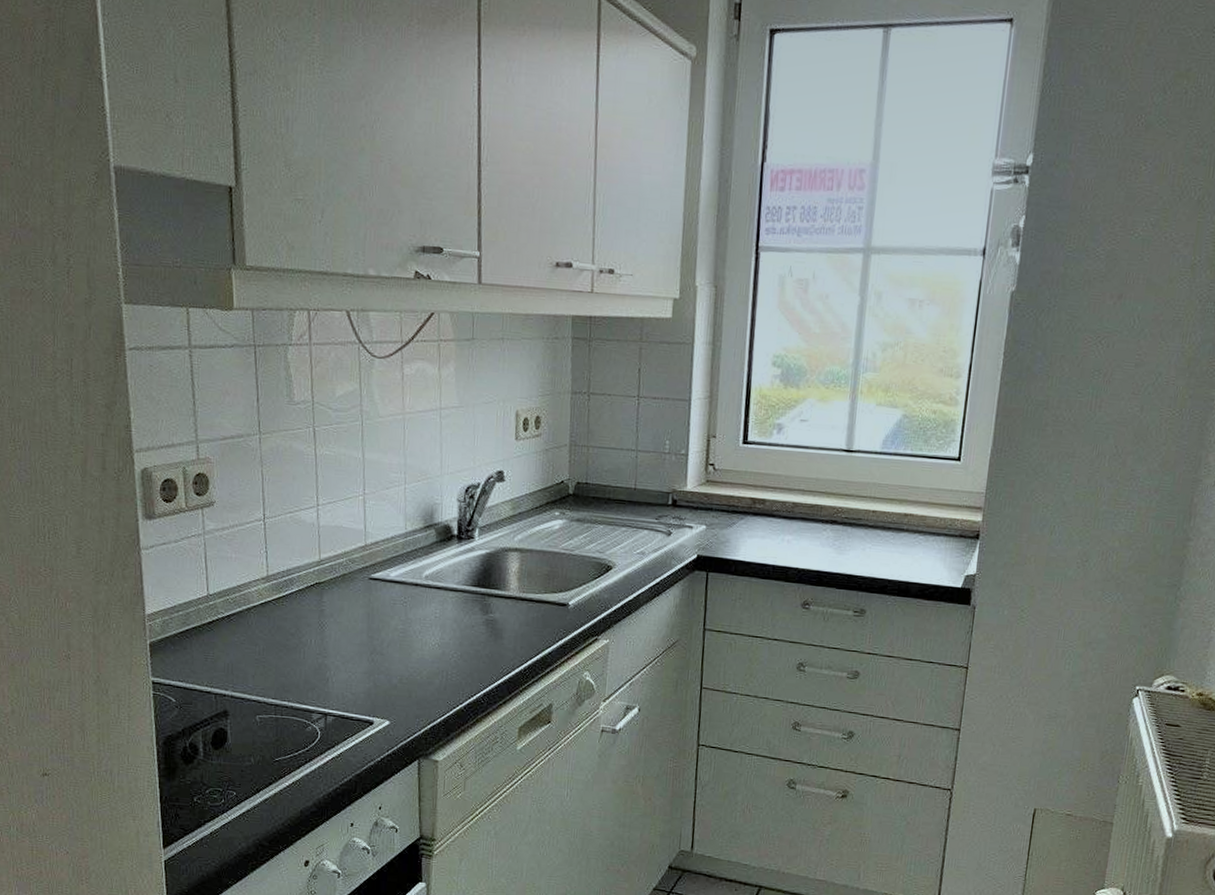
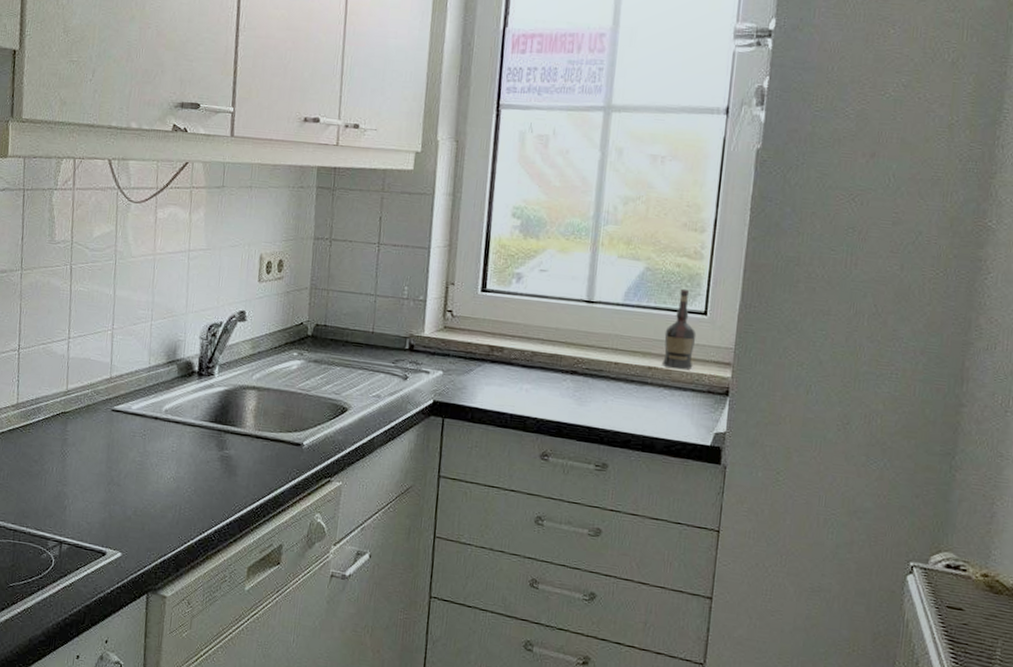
liquor: none [917,435,950,516] -> present [661,288,697,370]

